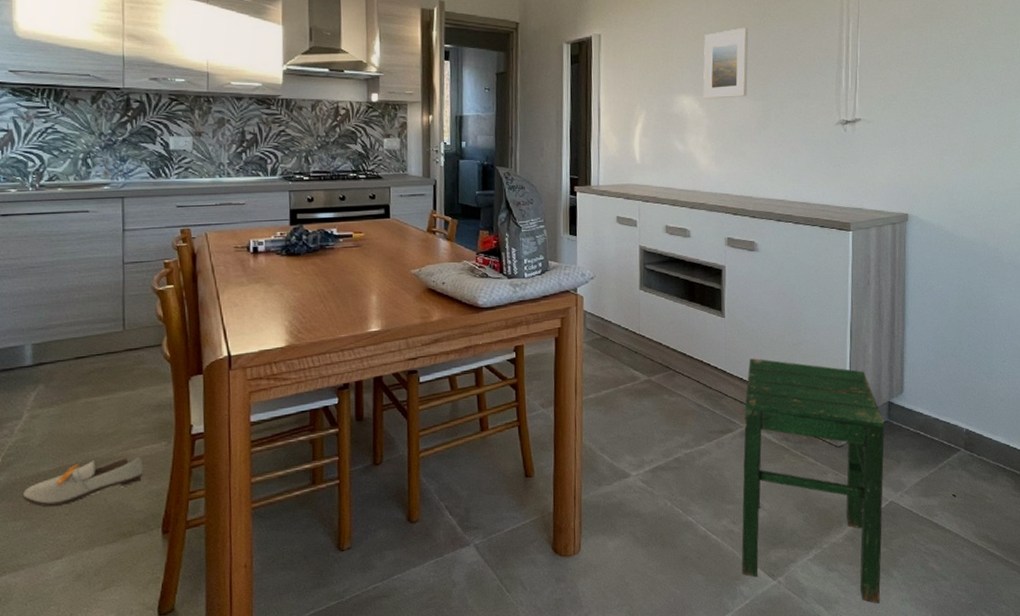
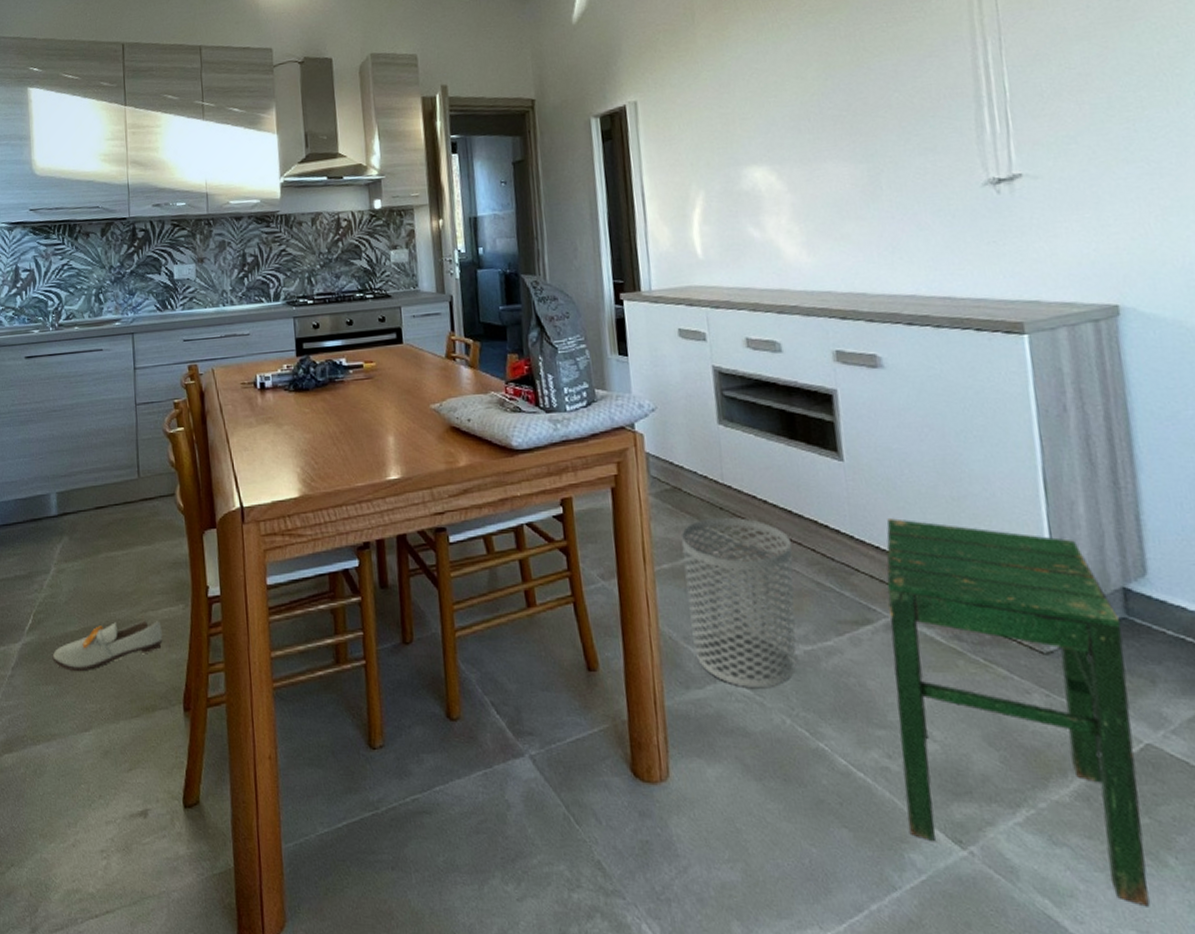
waste bin: none [605,358,684,482] -> present [681,517,797,687]
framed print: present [703,27,749,99] -> none [775,69,844,169]

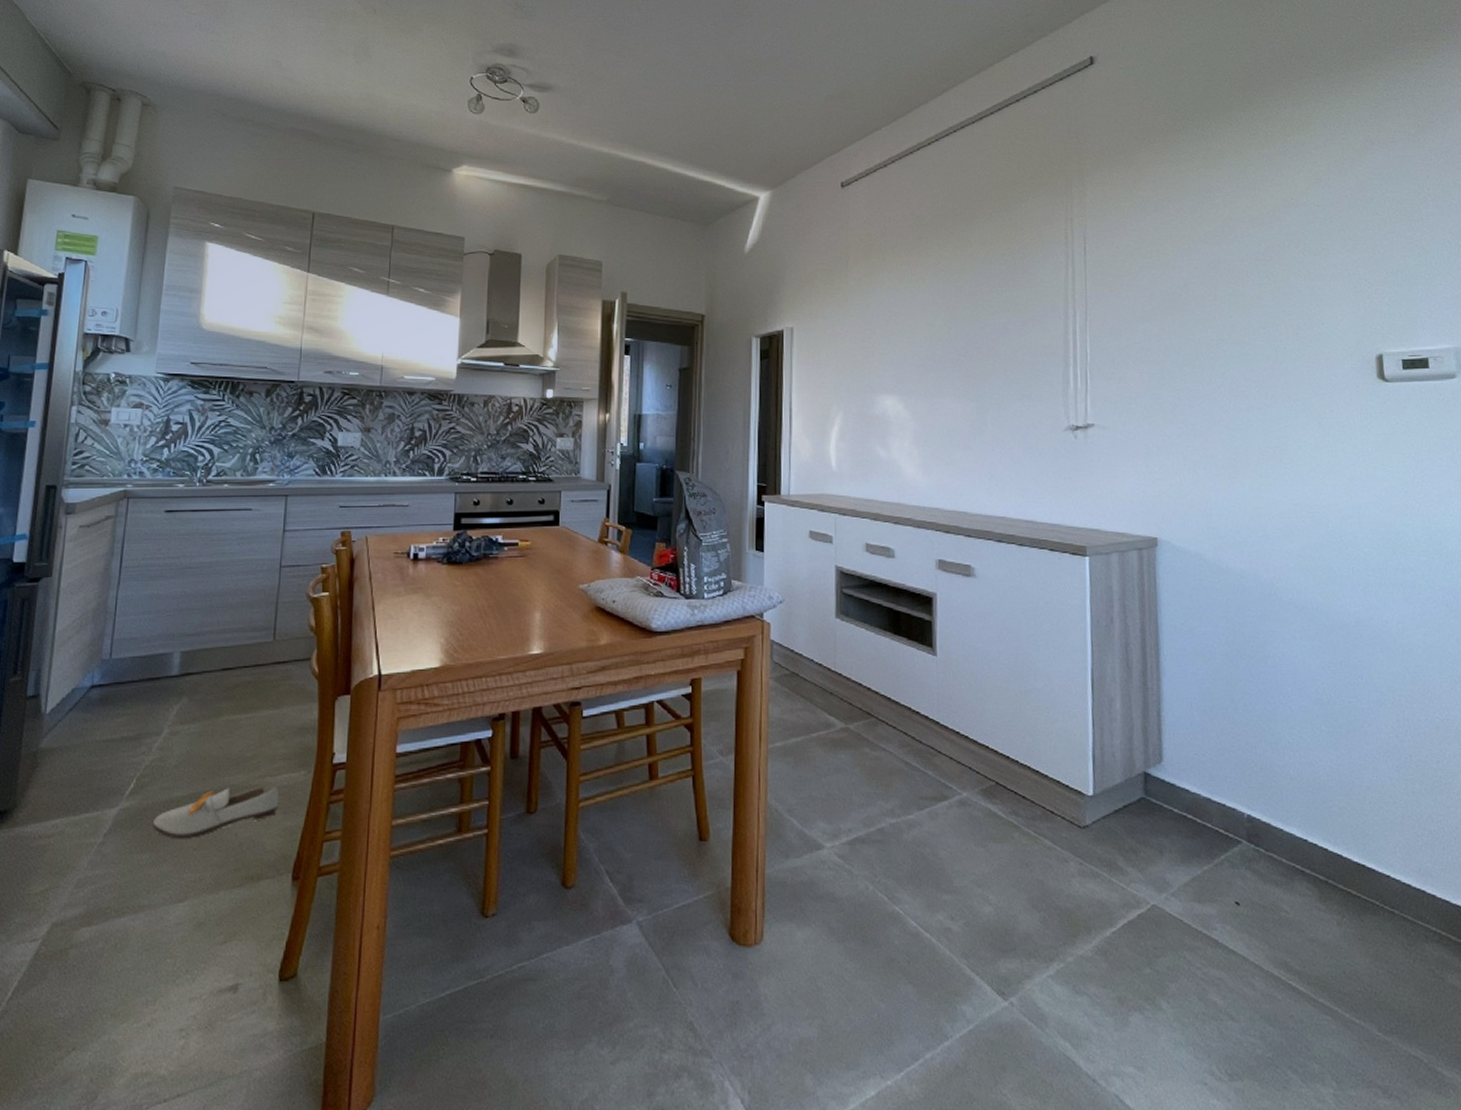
waste bin: present [681,517,797,687] -> none [794,701,888,856]
stool: present [886,518,1150,907] -> none [962,708,1145,1046]

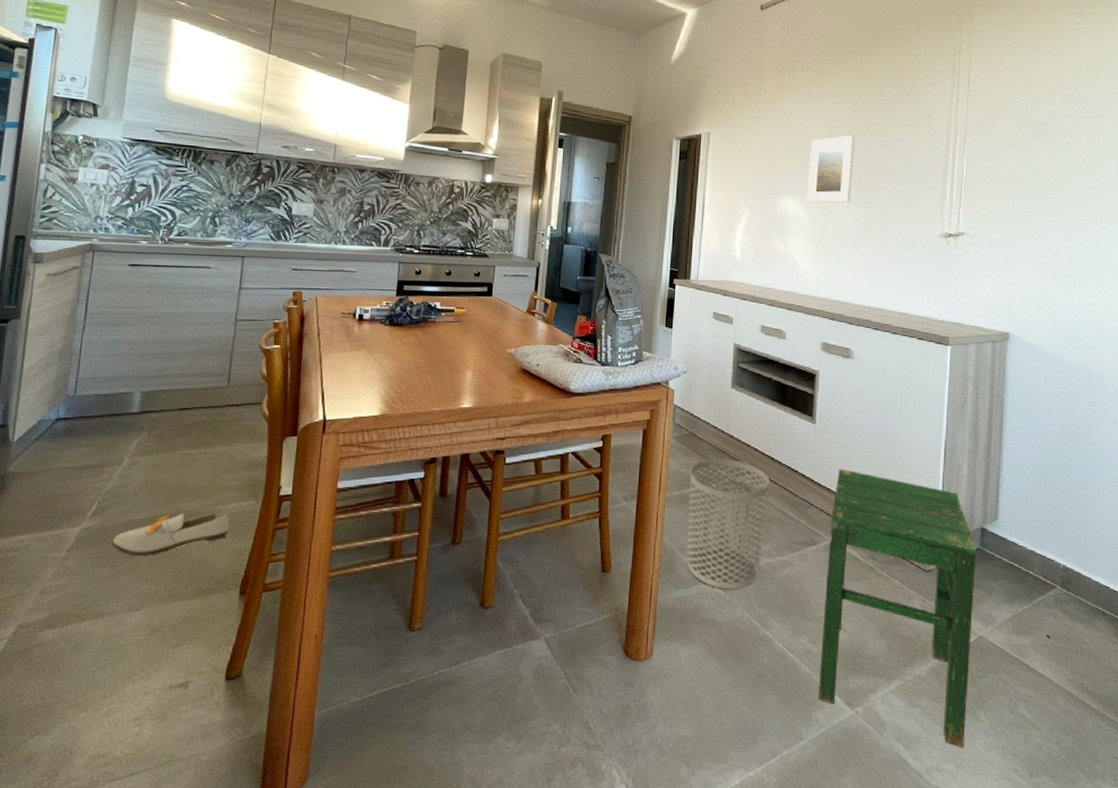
waste bin: none [794,701,888,856] -> present [687,458,770,589]
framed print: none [908,320,959,400] -> present [807,135,856,203]
stool: none [962,708,1145,1046] -> present [818,469,977,748]

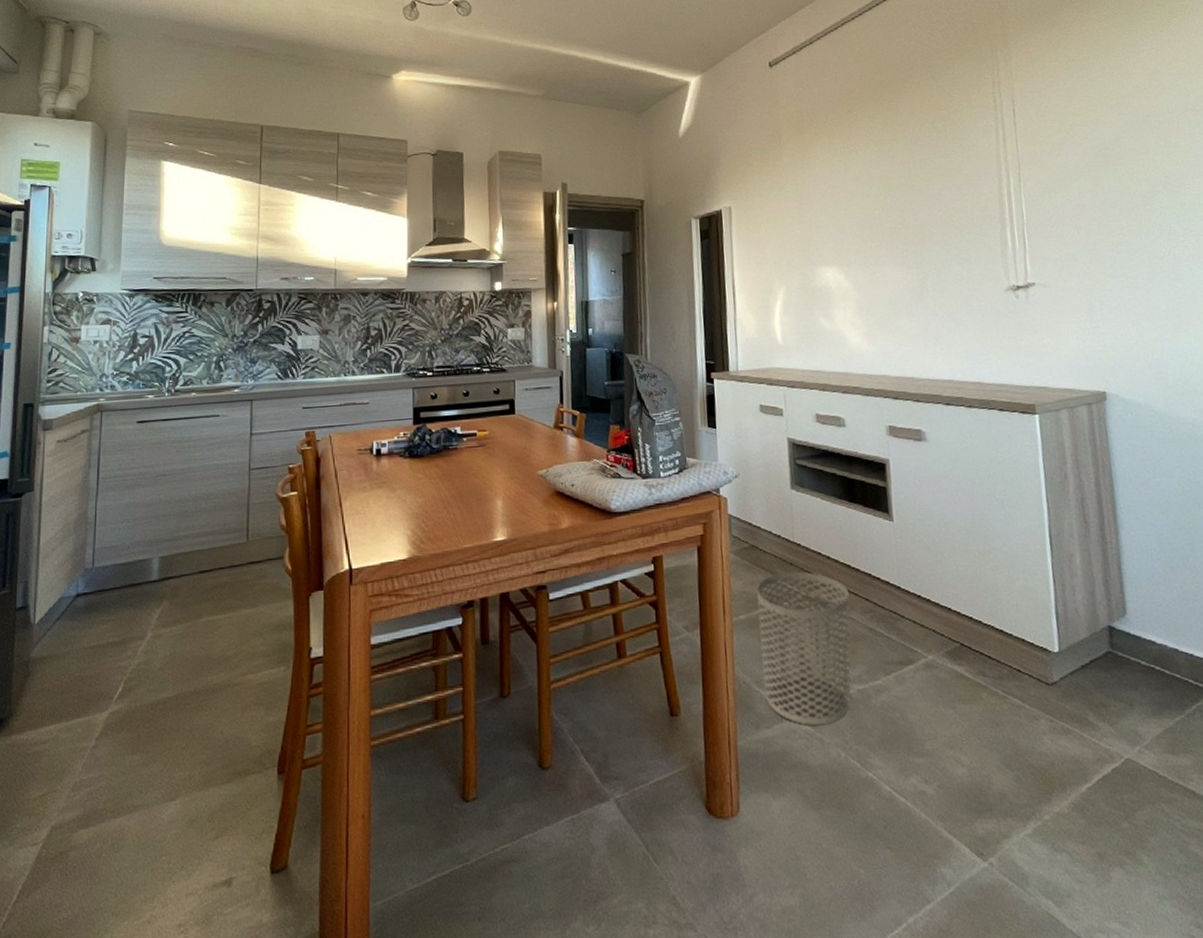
shoe: present [112,512,230,555] -> none [141,683,261,739]
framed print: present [807,135,856,203] -> none [845,189,899,270]
stool: present [818,469,977,748] -> none [926,571,1129,901]

